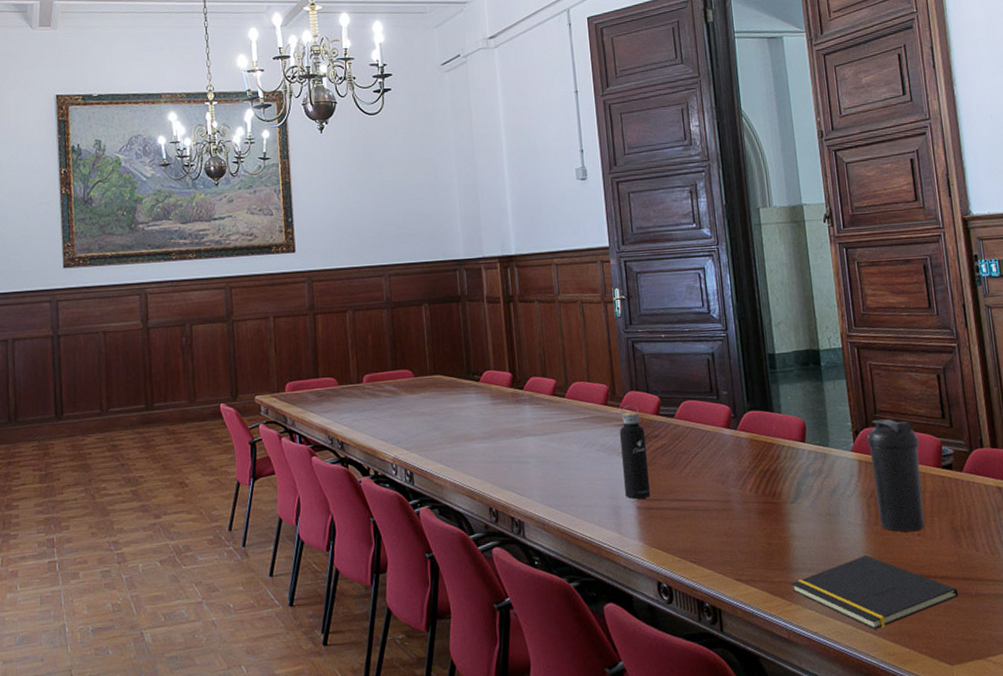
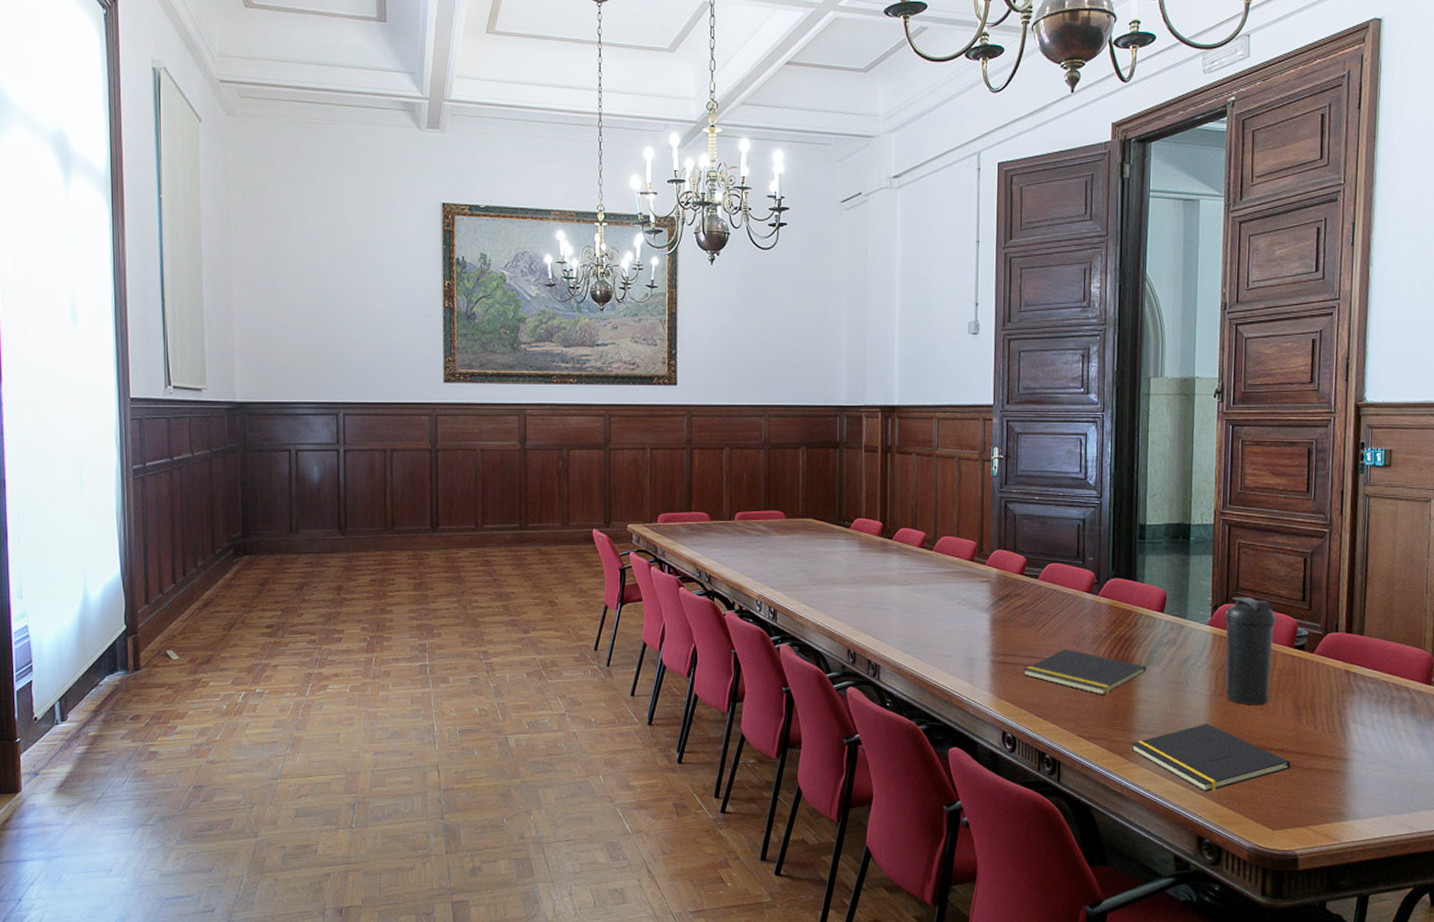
water bottle: present [620,404,651,499] -> none [980,562,1008,653]
notepad: none [671,488,797,534] -> present [1023,649,1147,695]

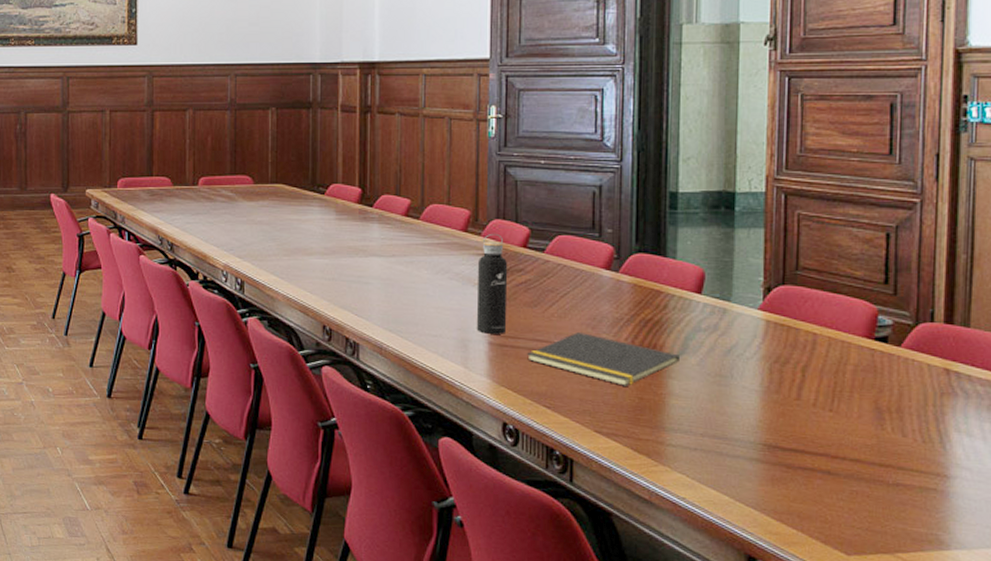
water bottle: none [980,562,1008,653] -> present [476,233,508,334]
notepad: present [1131,724,1291,792] -> none [661,424,871,505]
water bottle: present [1224,597,1276,706] -> none [780,278,850,406]

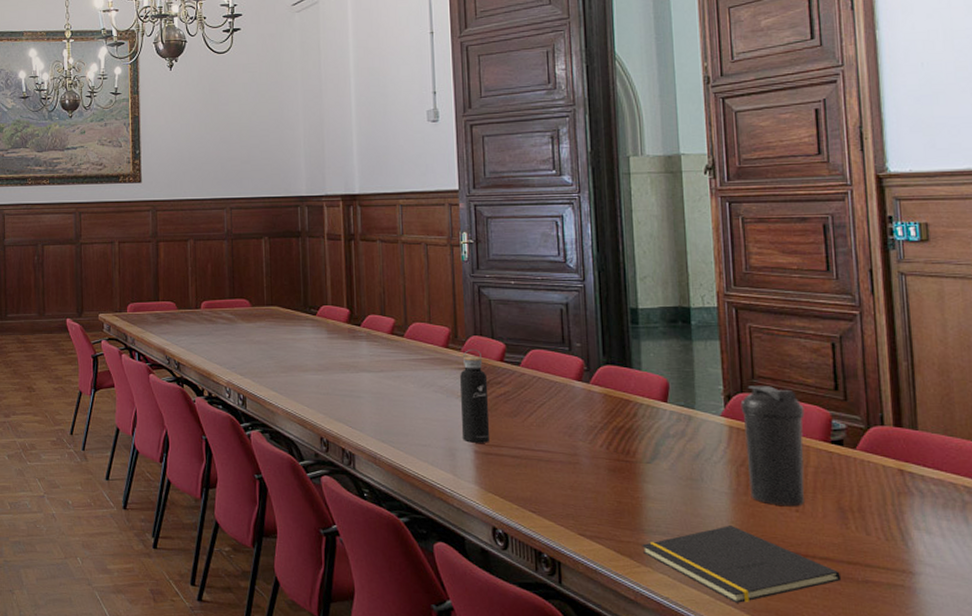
notepad: present [527,333,681,386] -> none [511,440,654,491]
notepad: none [661,424,871,505] -> present [642,525,842,603]
water bottle: none [780,278,850,406] -> present [740,386,805,507]

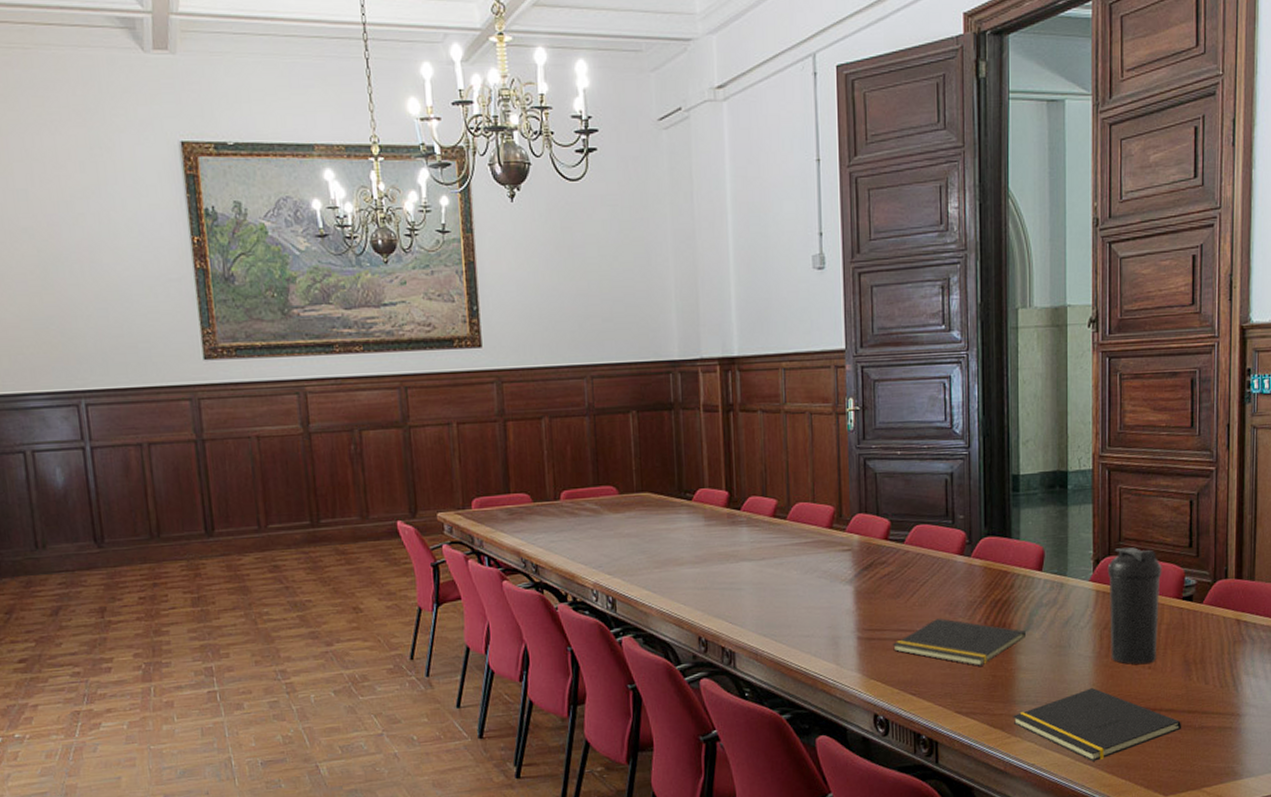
water bottle: present [460,348,491,443] -> none [844,527,874,629]
notepad: none [511,440,654,491] -> present [893,618,1027,666]

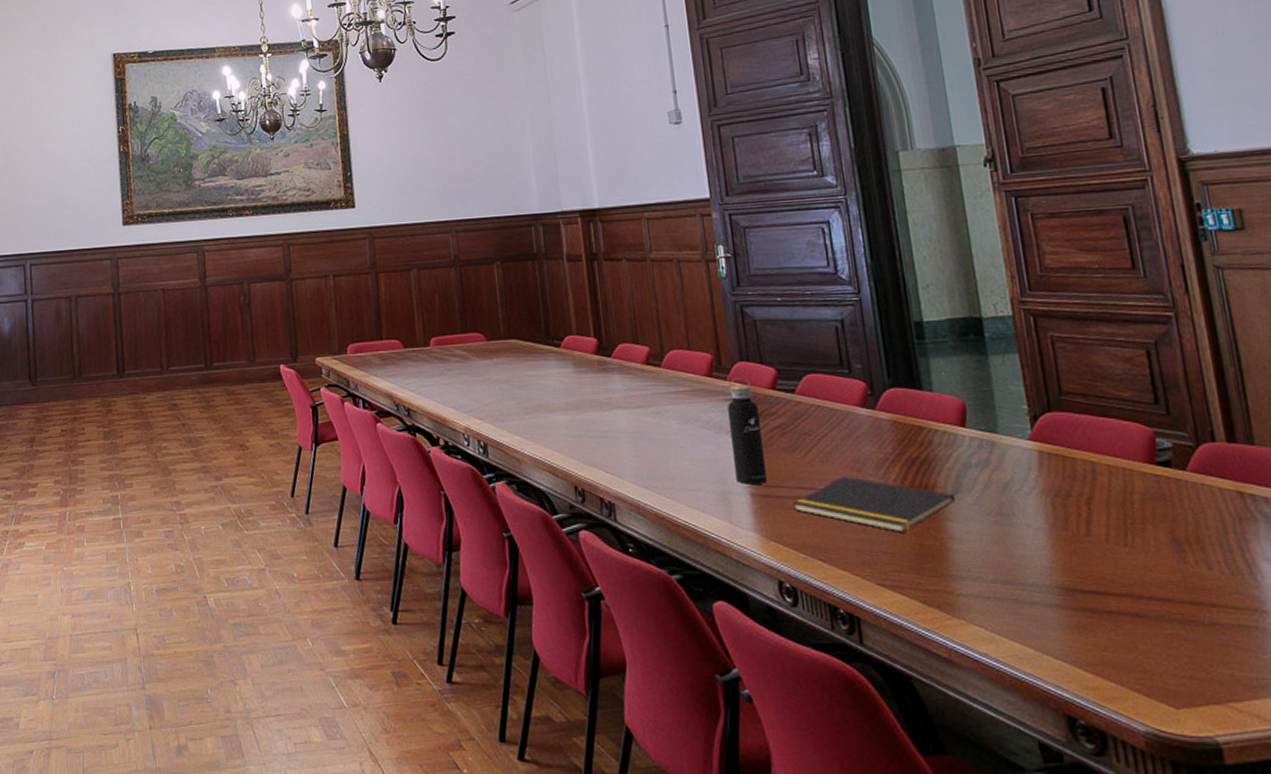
water bottle: none [844,527,874,629] -> present [728,376,768,484]
notepad: present [1013,688,1182,761] -> none [951,566,1185,656]
water bottle: present [1107,547,1162,665] -> none [1049,403,1133,541]

